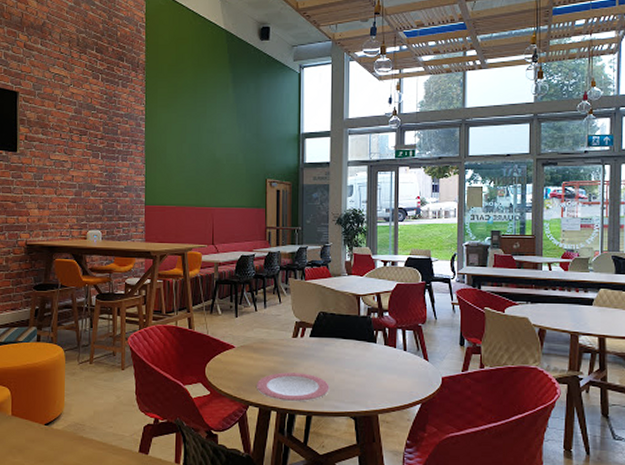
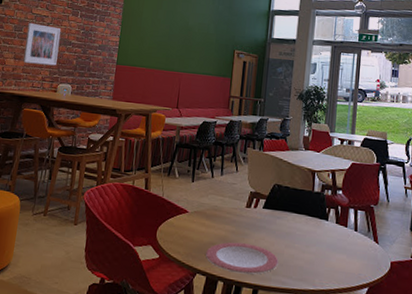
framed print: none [47,169,83,212] -> present [23,22,61,66]

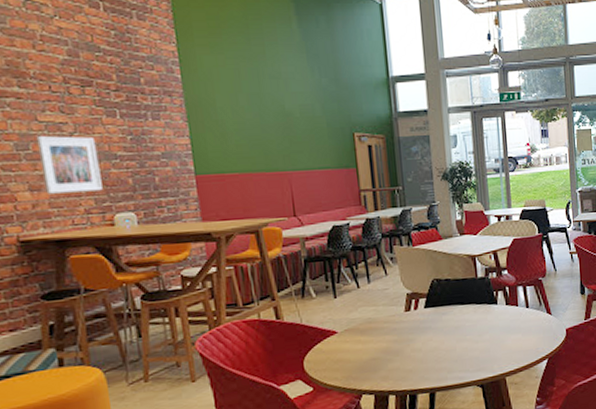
plate: present [206,242,279,275] -> none [368,348,452,383]

